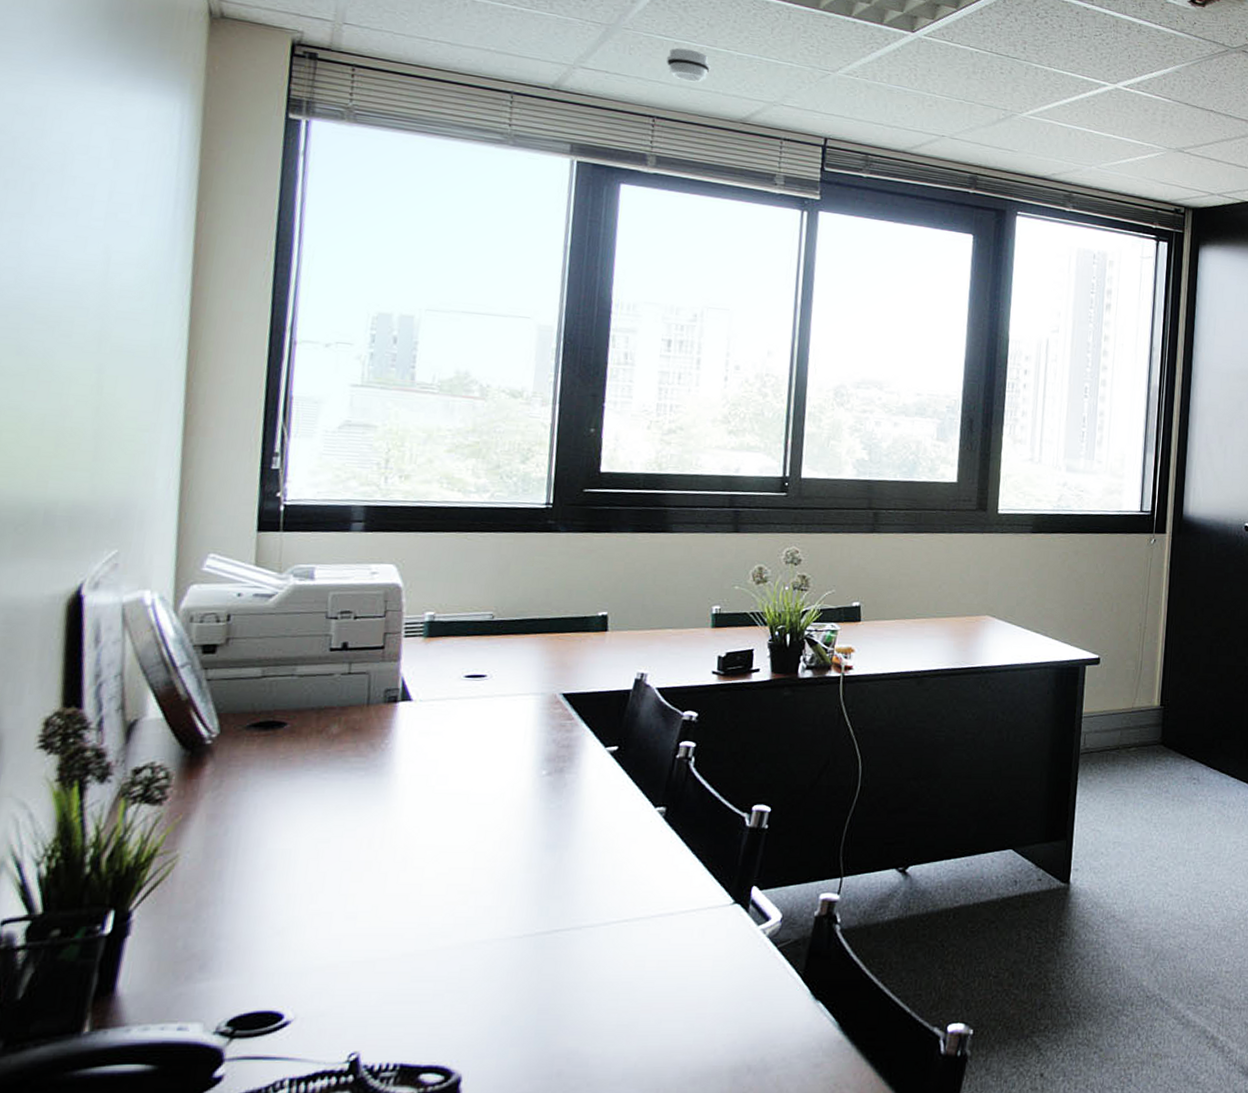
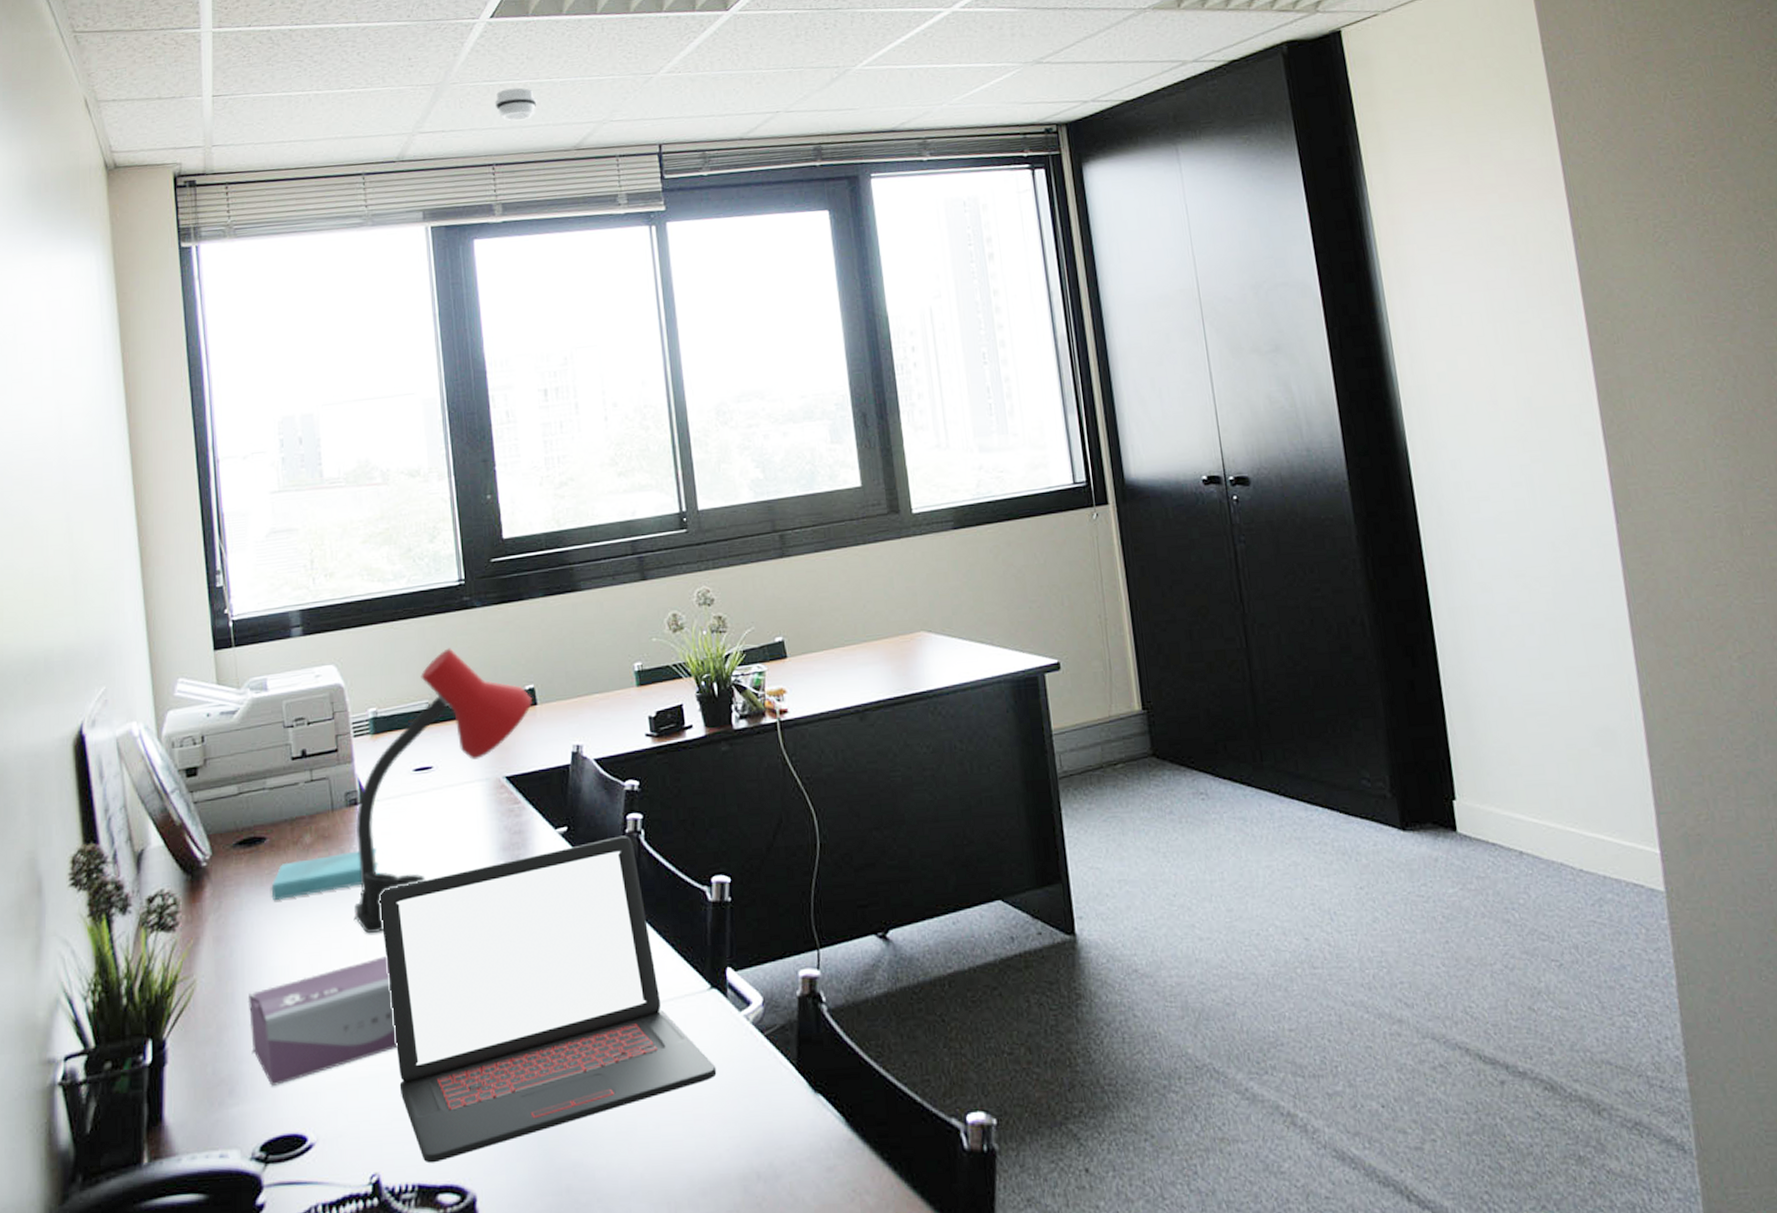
tissue box: none [235,849,405,965] -> present [247,956,398,1087]
book: none [283,745,411,785] -> present [271,848,378,900]
desk lamp: none [375,566,603,827] -> present [354,648,532,934]
laptop: none [396,760,726,1045] -> present [379,835,717,1164]

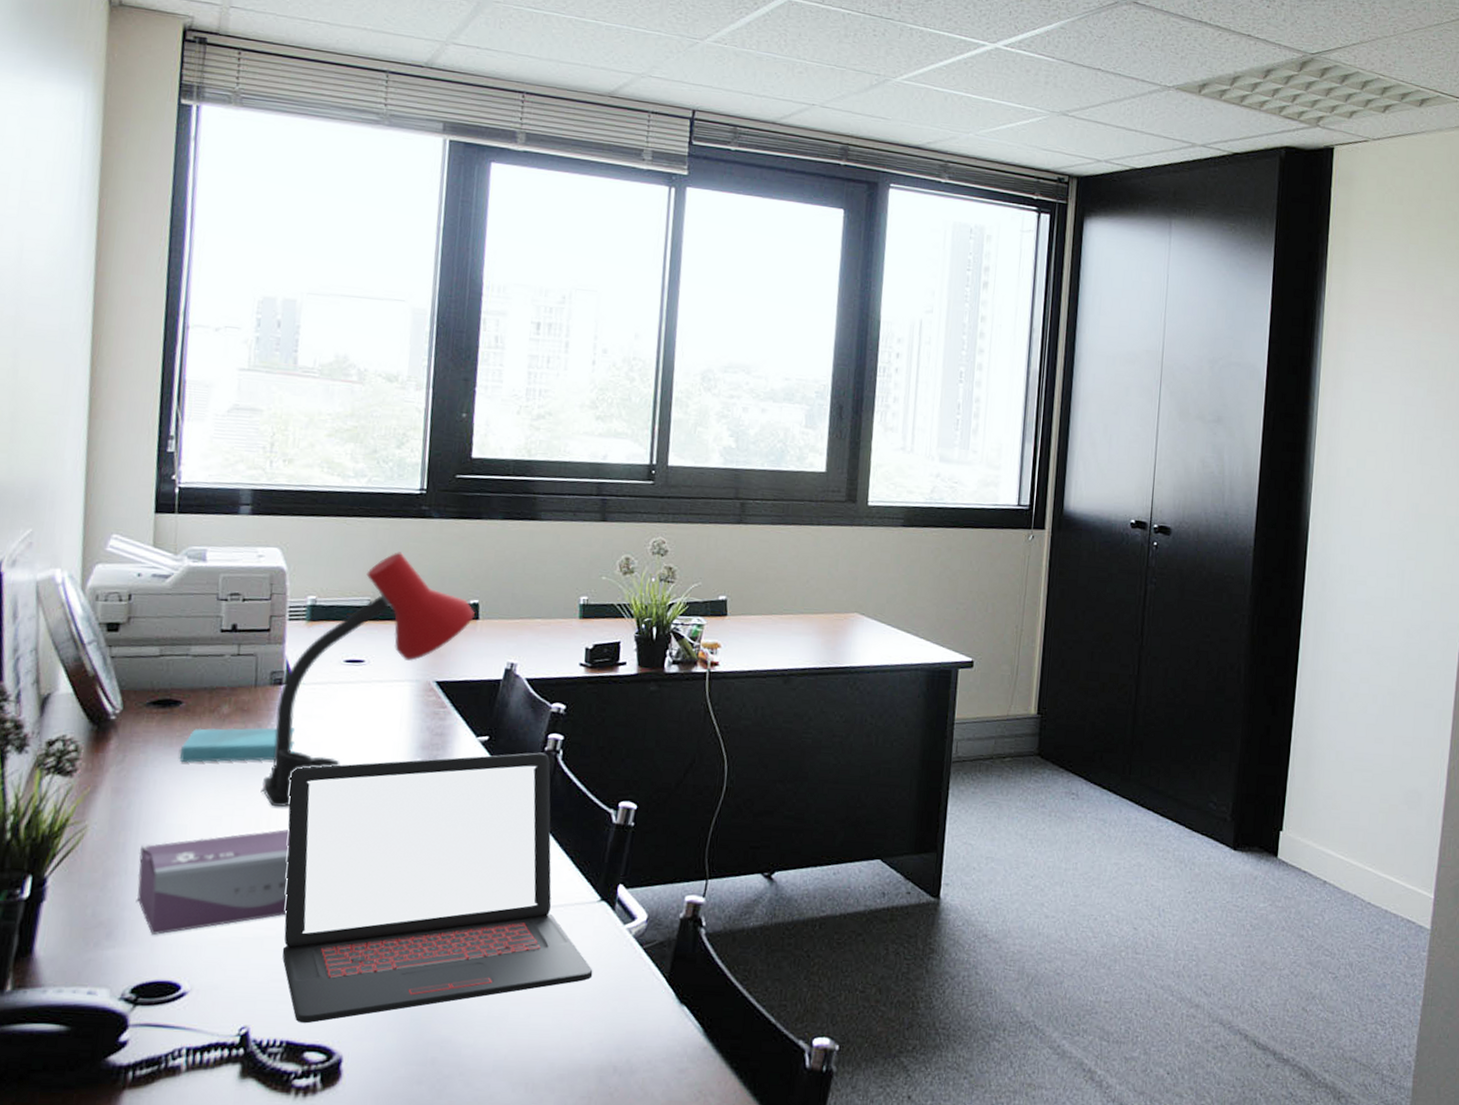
smoke detector: present [494,87,537,121] -> none [535,20,579,56]

